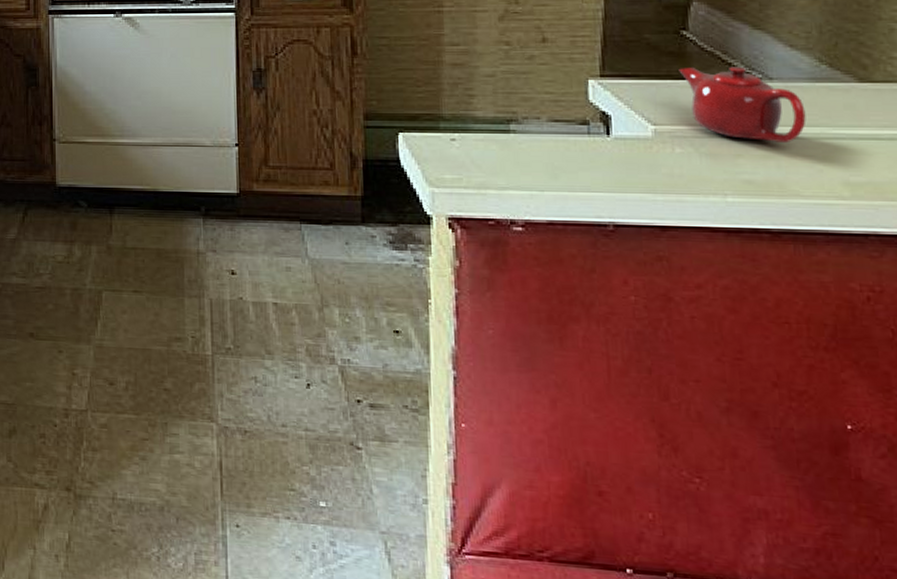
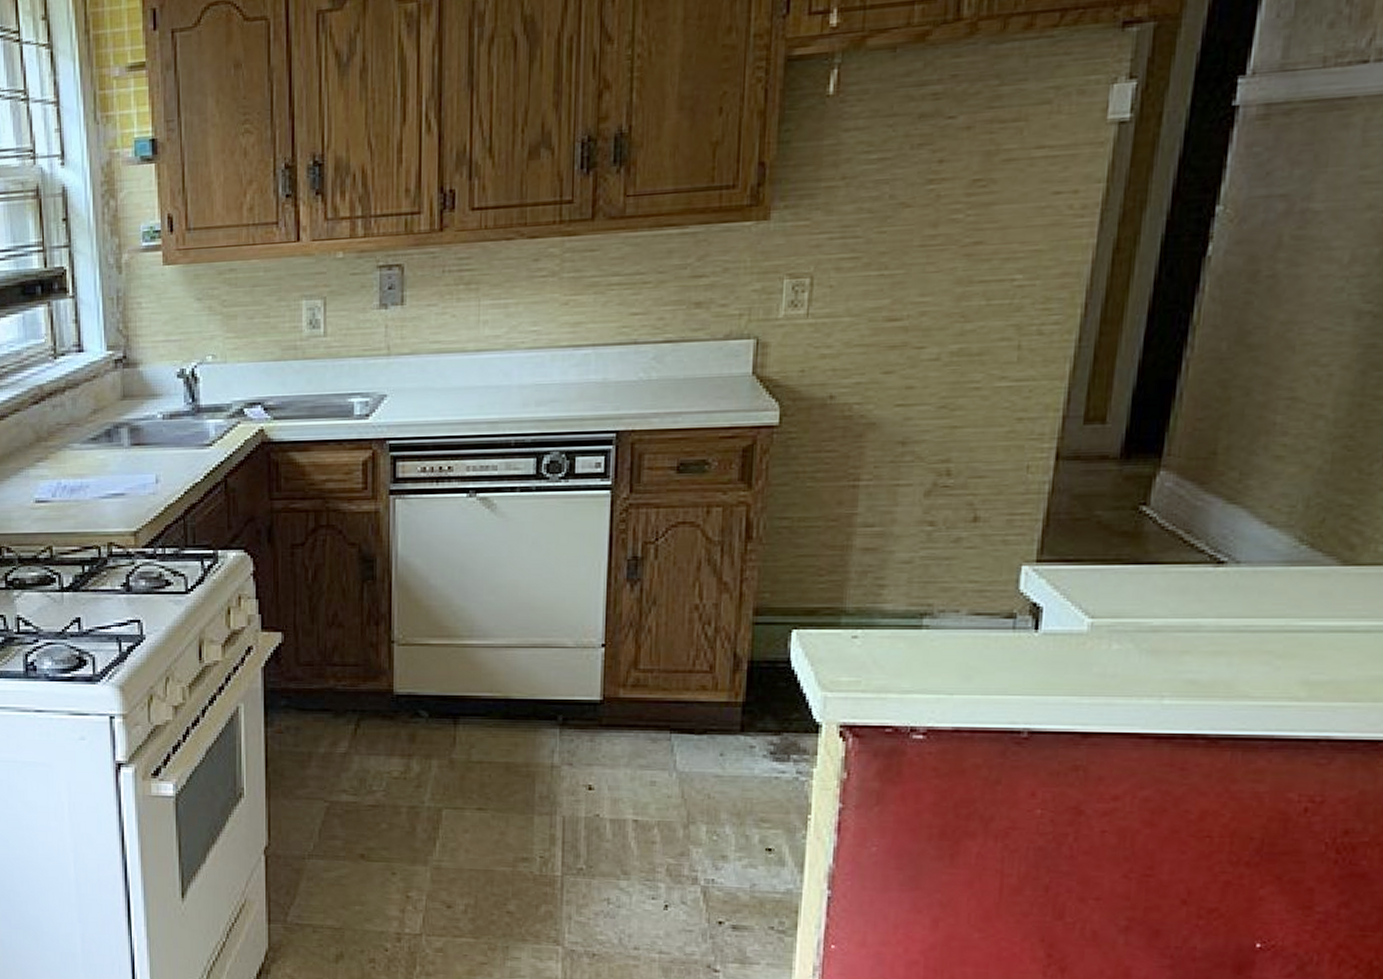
teapot: present [678,66,806,144] -> none [1130,548,1273,638]

